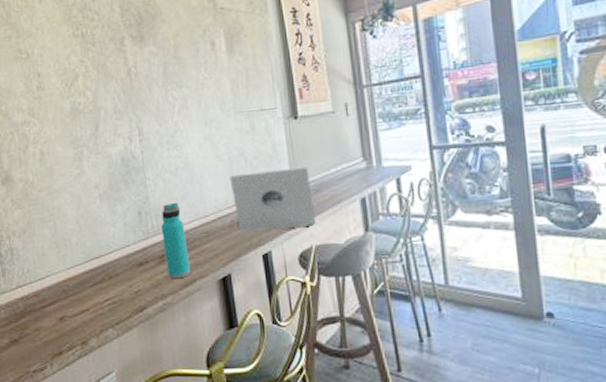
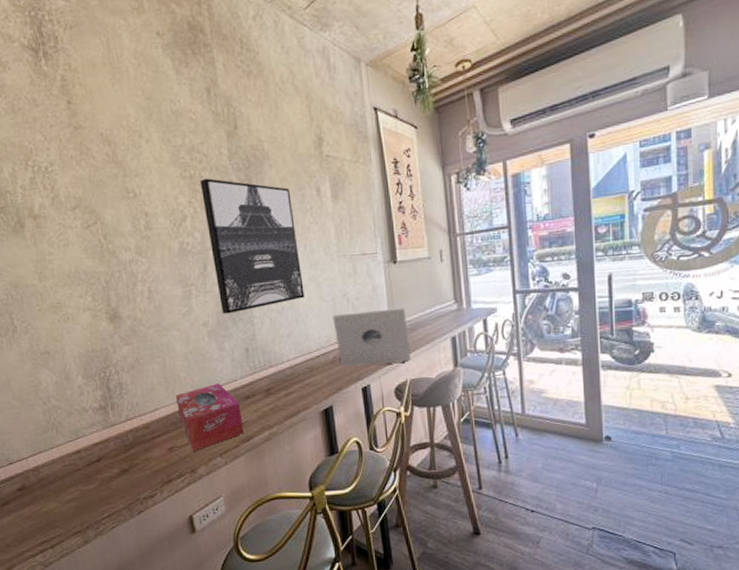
tissue box: none [66,249,137,323] -> present [175,384,244,452]
wall art: none [91,35,200,176] -> present [199,178,305,314]
water bottle: present [161,202,192,279] -> none [268,339,296,411]

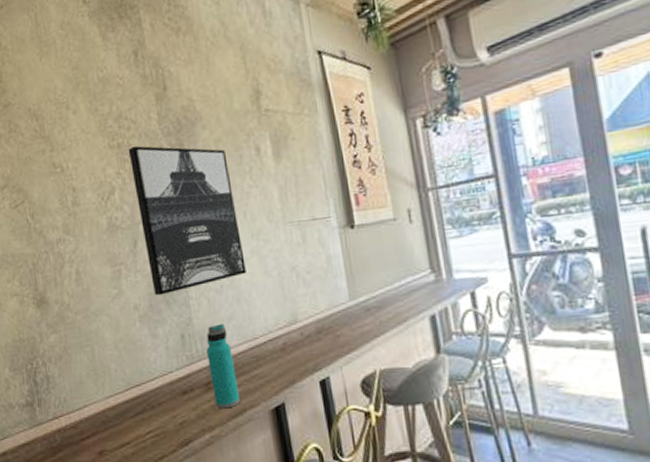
tissue box: present [175,384,244,452] -> none [105,376,182,457]
water bottle: none [268,339,296,411] -> present [206,323,241,409]
laptop: present [332,307,410,367] -> none [280,281,378,355]

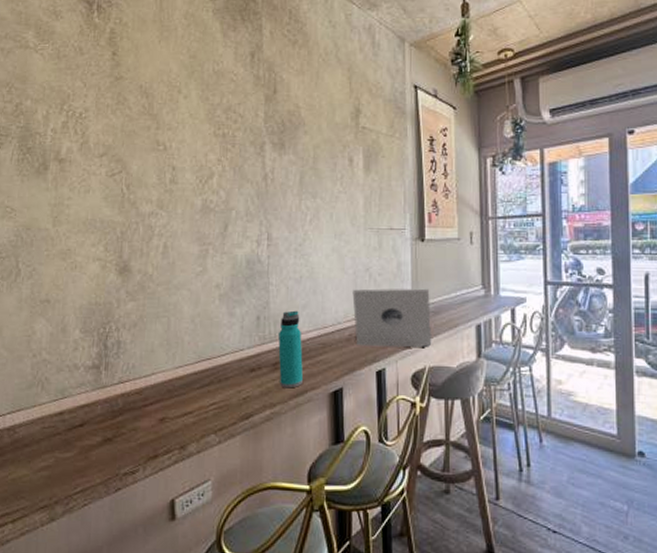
wall art: present [128,145,247,296] -> none [232,138,326,278]
laptop: none [280,281,378,355] -> present [352,288,431,348]

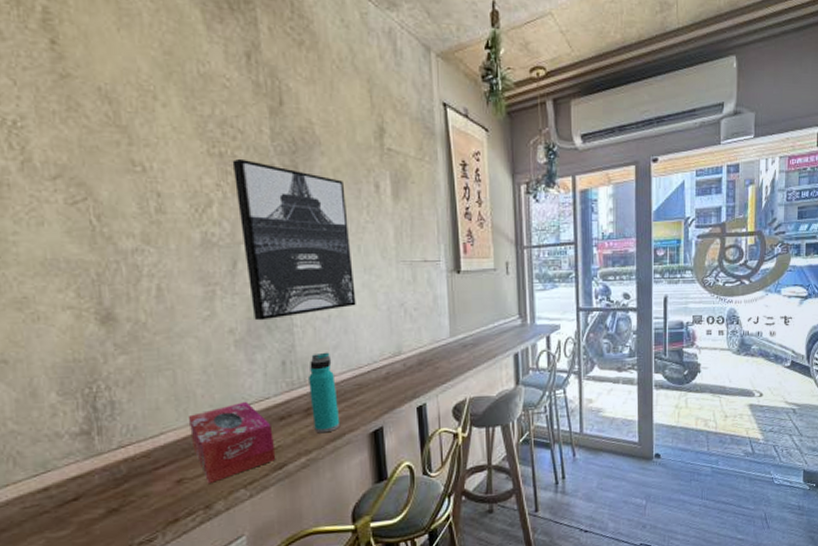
tissue box: none [175,352,244,426] -> present [187,402,276,484]
wall art: none [232,138,326,278] -> present [232,158,356,321]
laptop: present [352,288,431,348] -> none [387,321,471,384]

